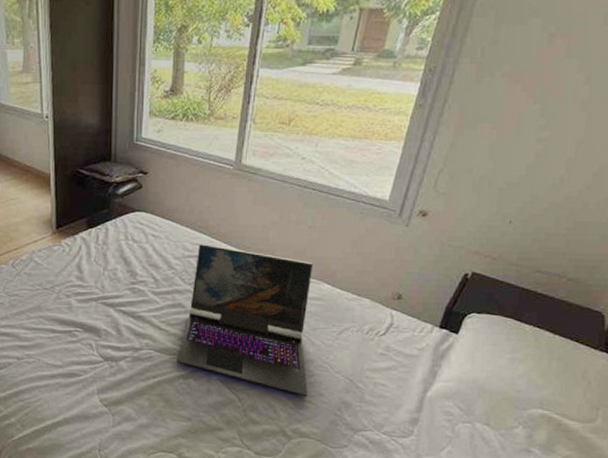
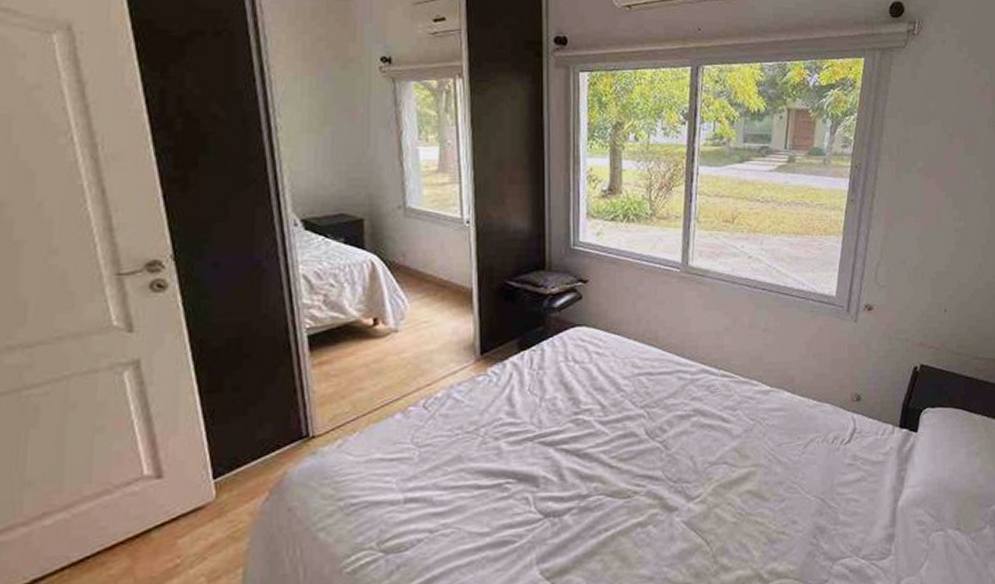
laptop: present [175,243,314,397] -> none [631,357,781,527]

